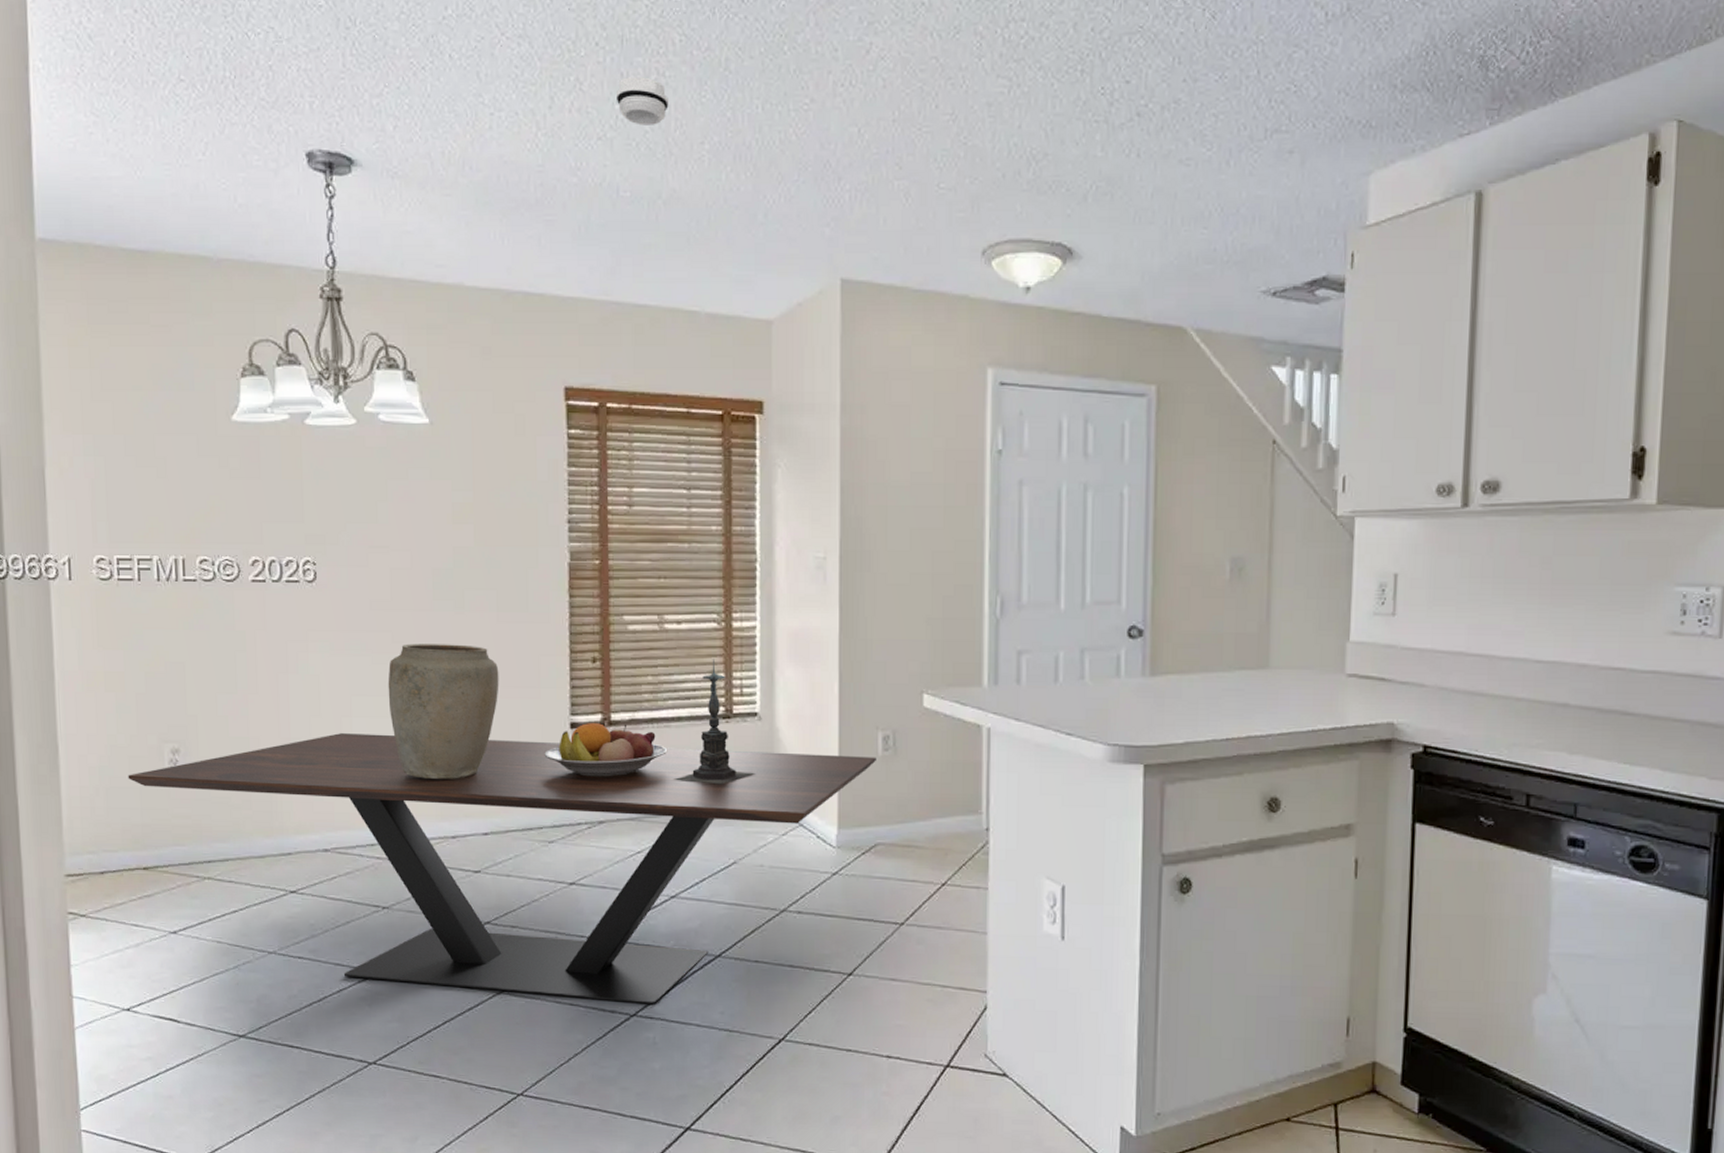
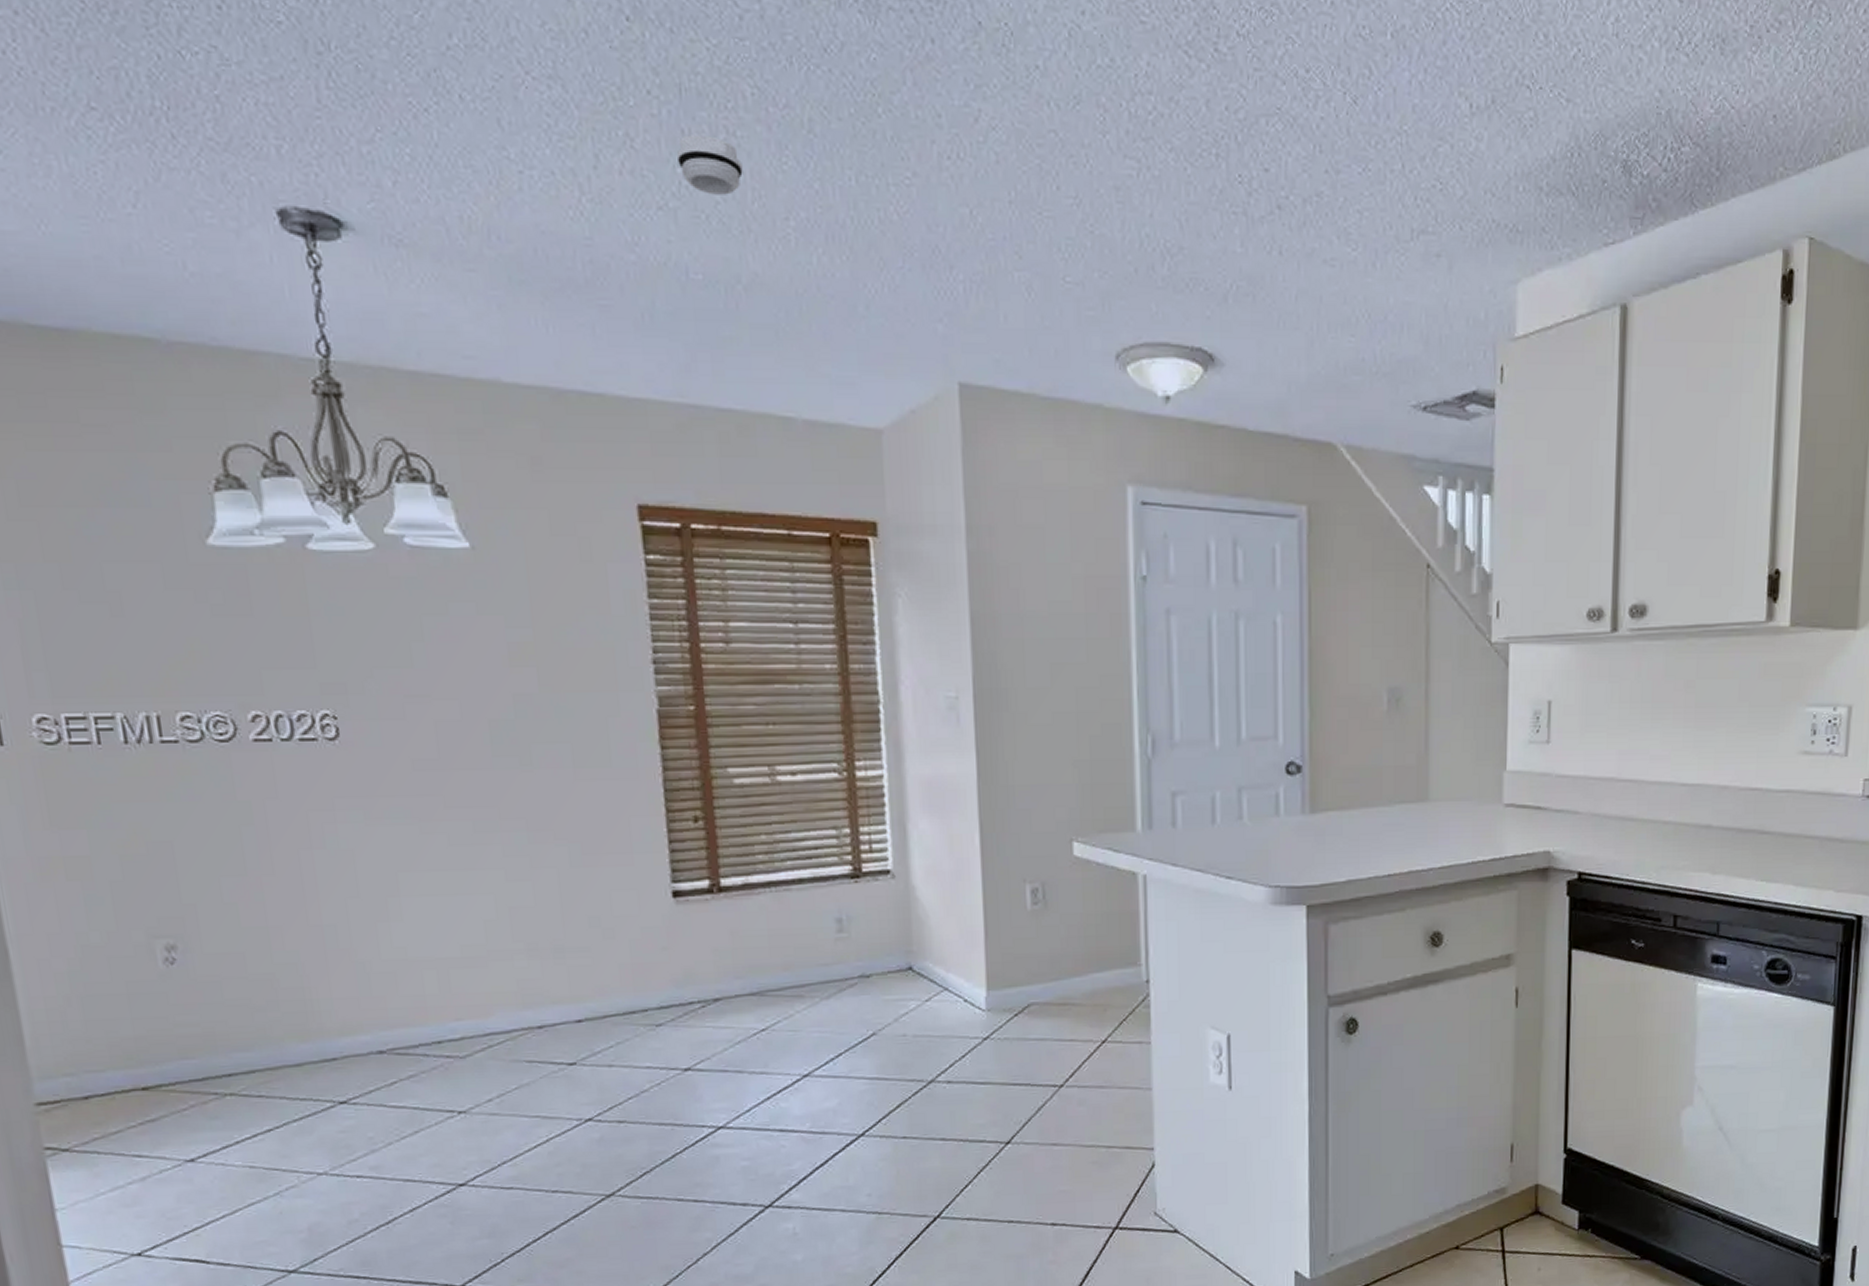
dining table: present [128,733,876,1004] -> none [109,911,1025,1194]
vase: present [388,643,499,779] -> none [442,807,583,963]
fruit bowl: present [544,723,667,777] -> none [643,889,788,950]
candle holder: present [673,659,755,785] -> none [798,813,892,951]

